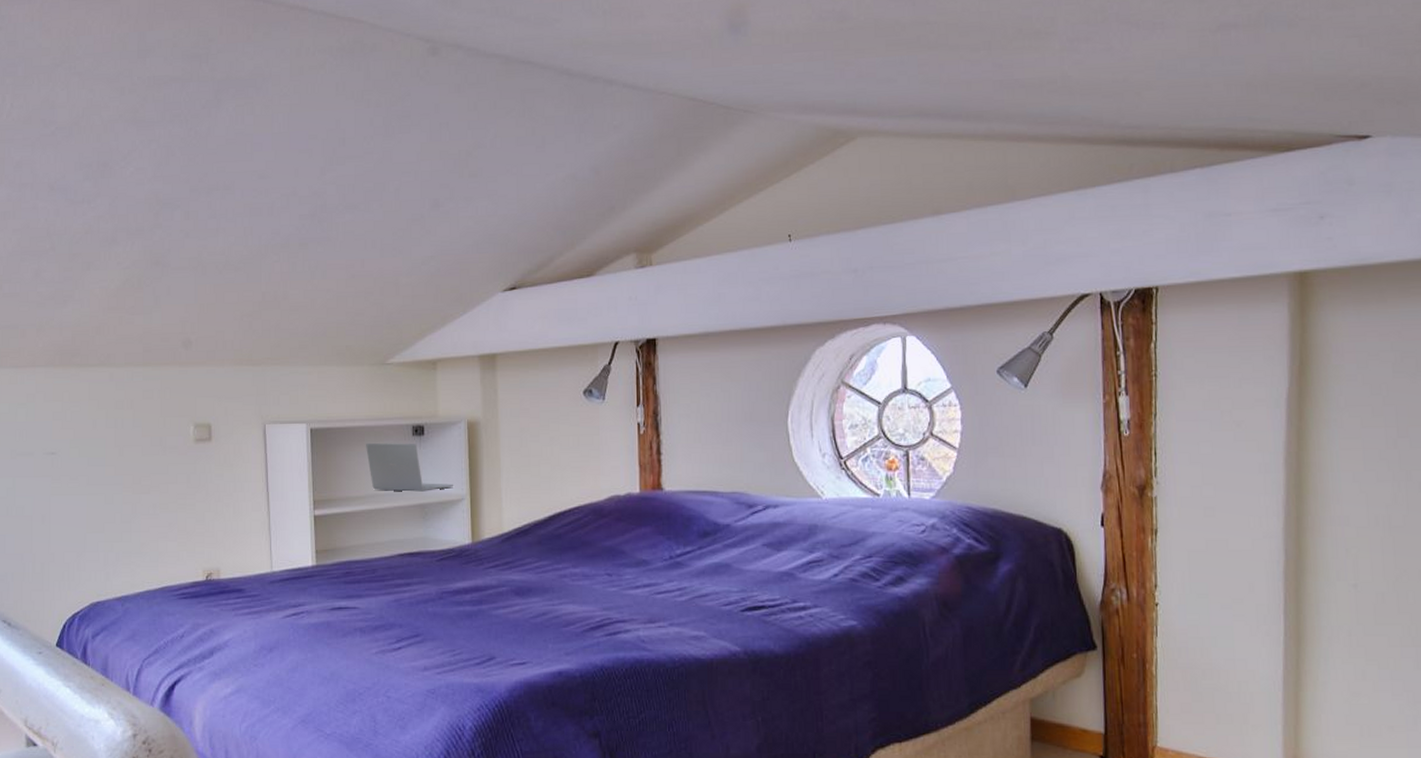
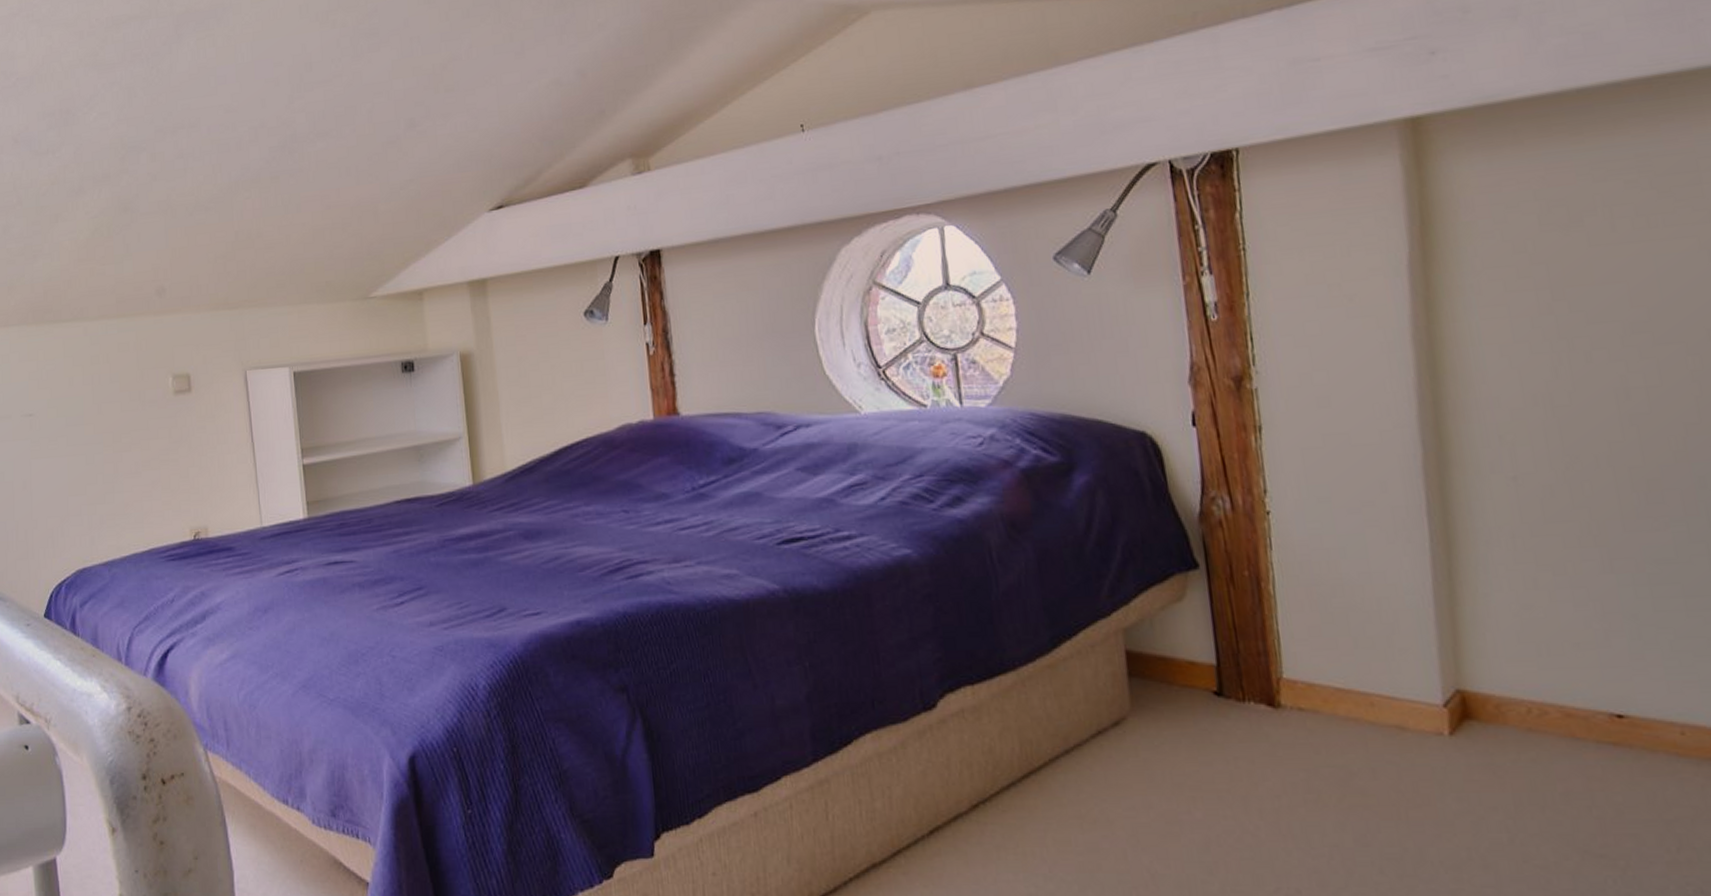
laptop: present [366,442,454,492] -> none [353,380,450,434]

